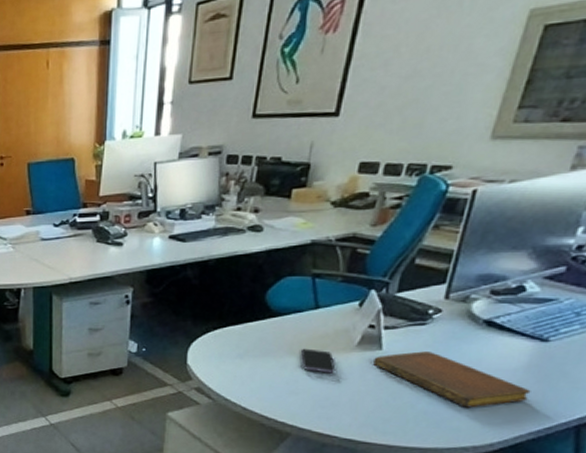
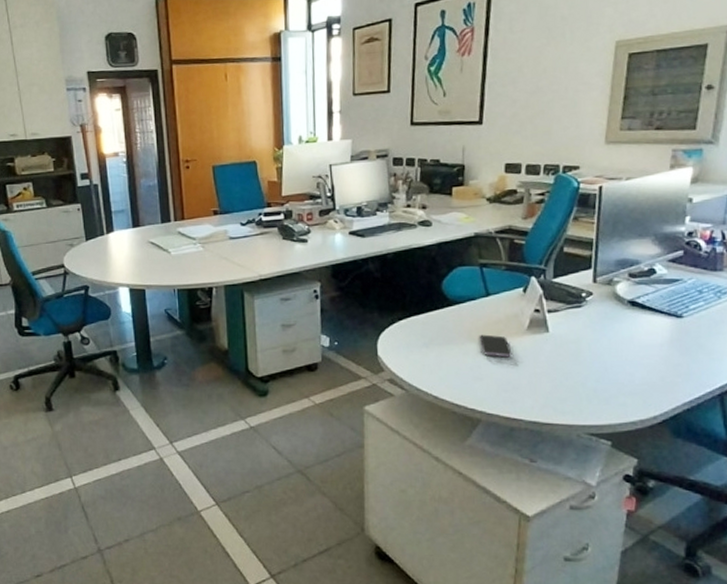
notebook: present [373,351,531,408] -> none [543,332,678,383]

